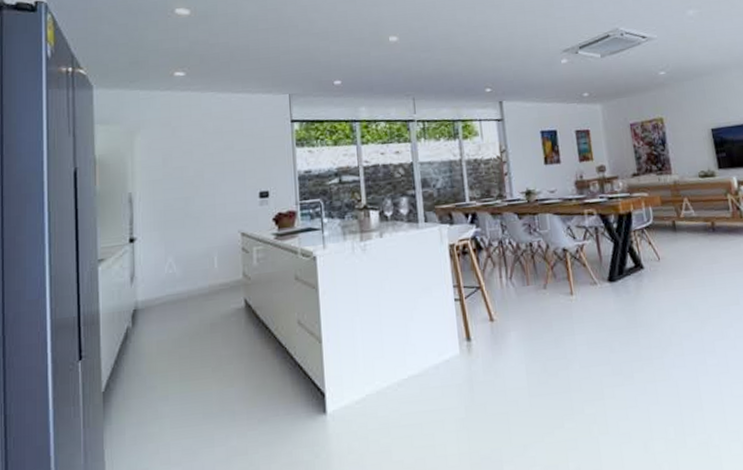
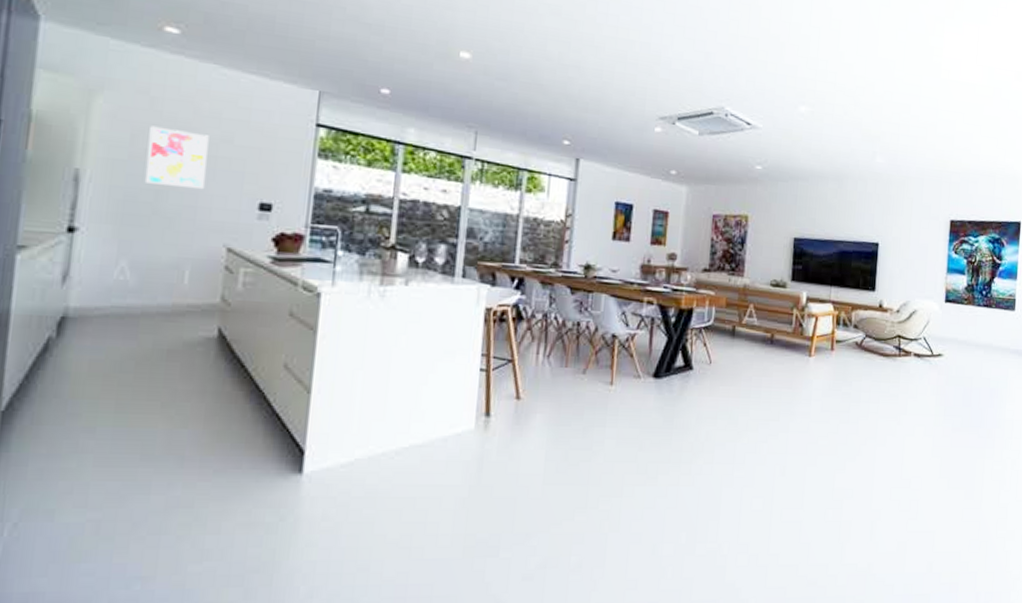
wall art: none [175,147,219,194] -> present [144,125,209,190]

